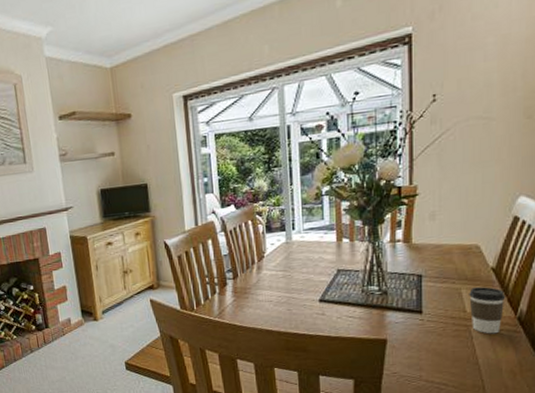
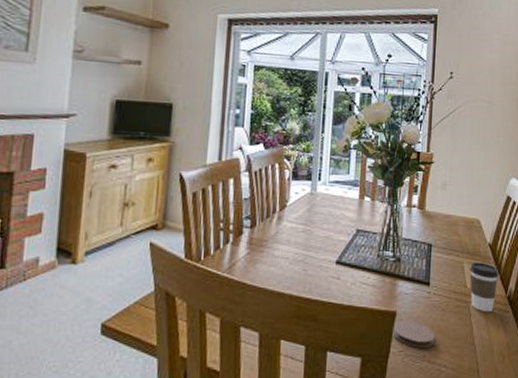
coaster: none [385,346,431,369] -> present [393,320,435,348]

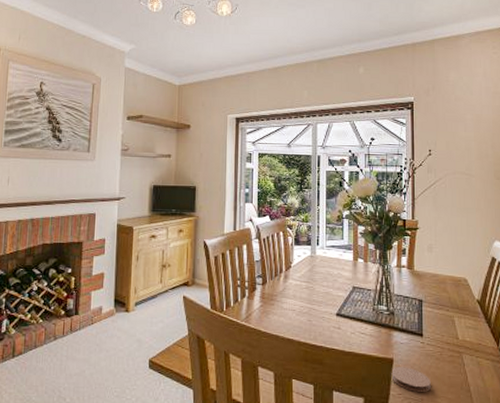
coffee cup: present [470,262,499,313] -> none [460,317,490,363]

